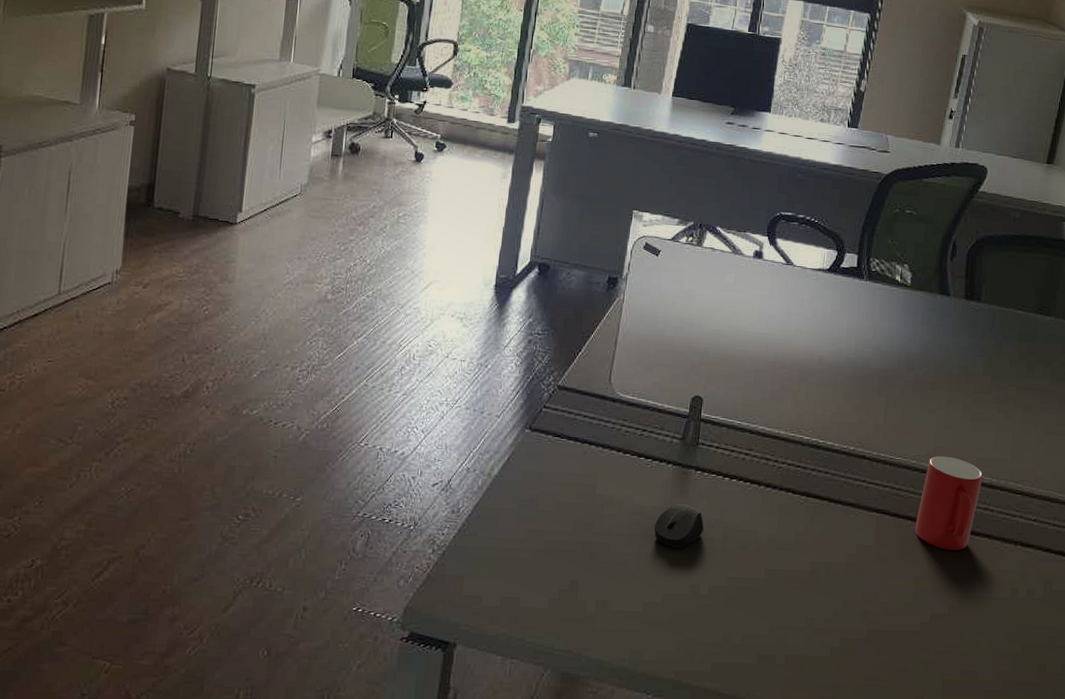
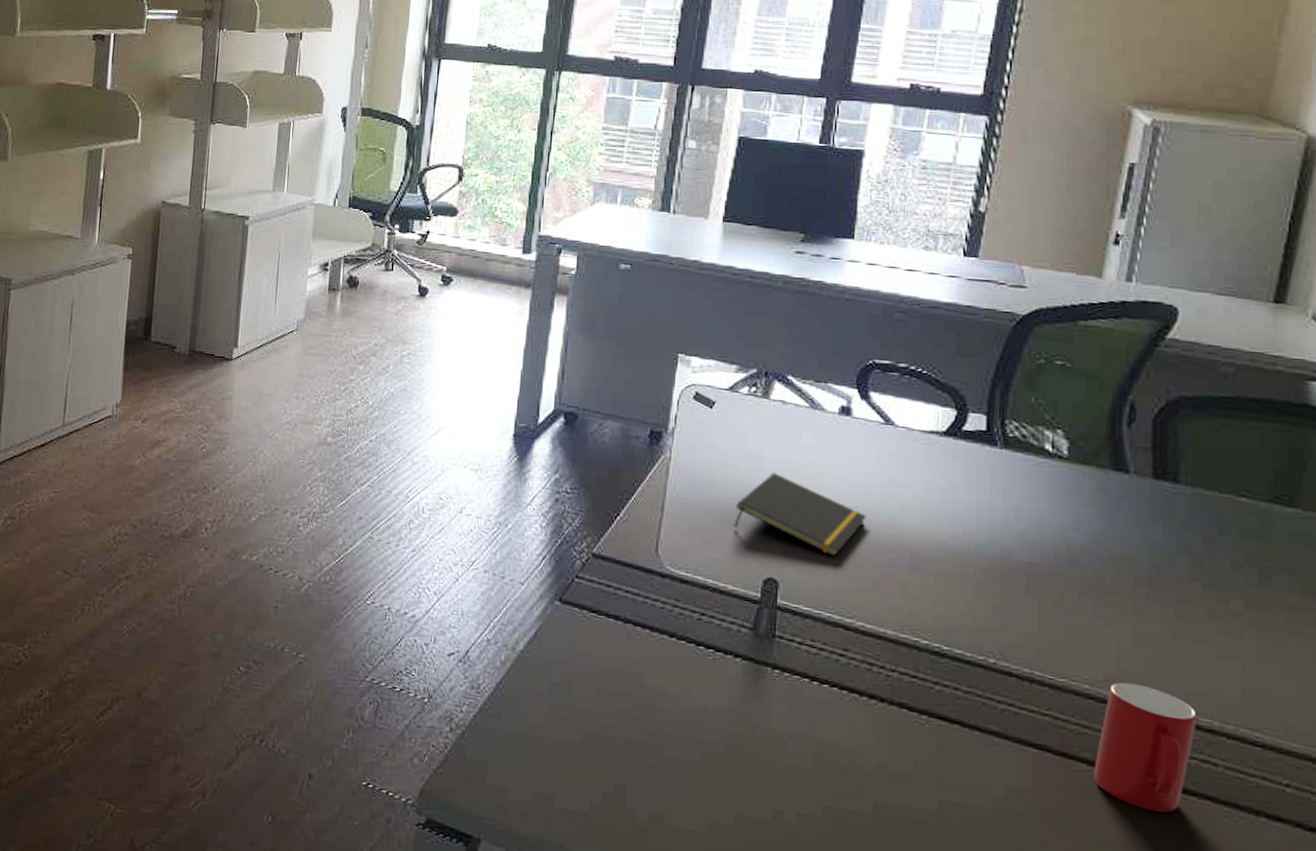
computer mouse: present [654,504,704,547] -> none [720,707,786,761]
notepad: none [671,308,770,375] -> present [733,472,867,557]

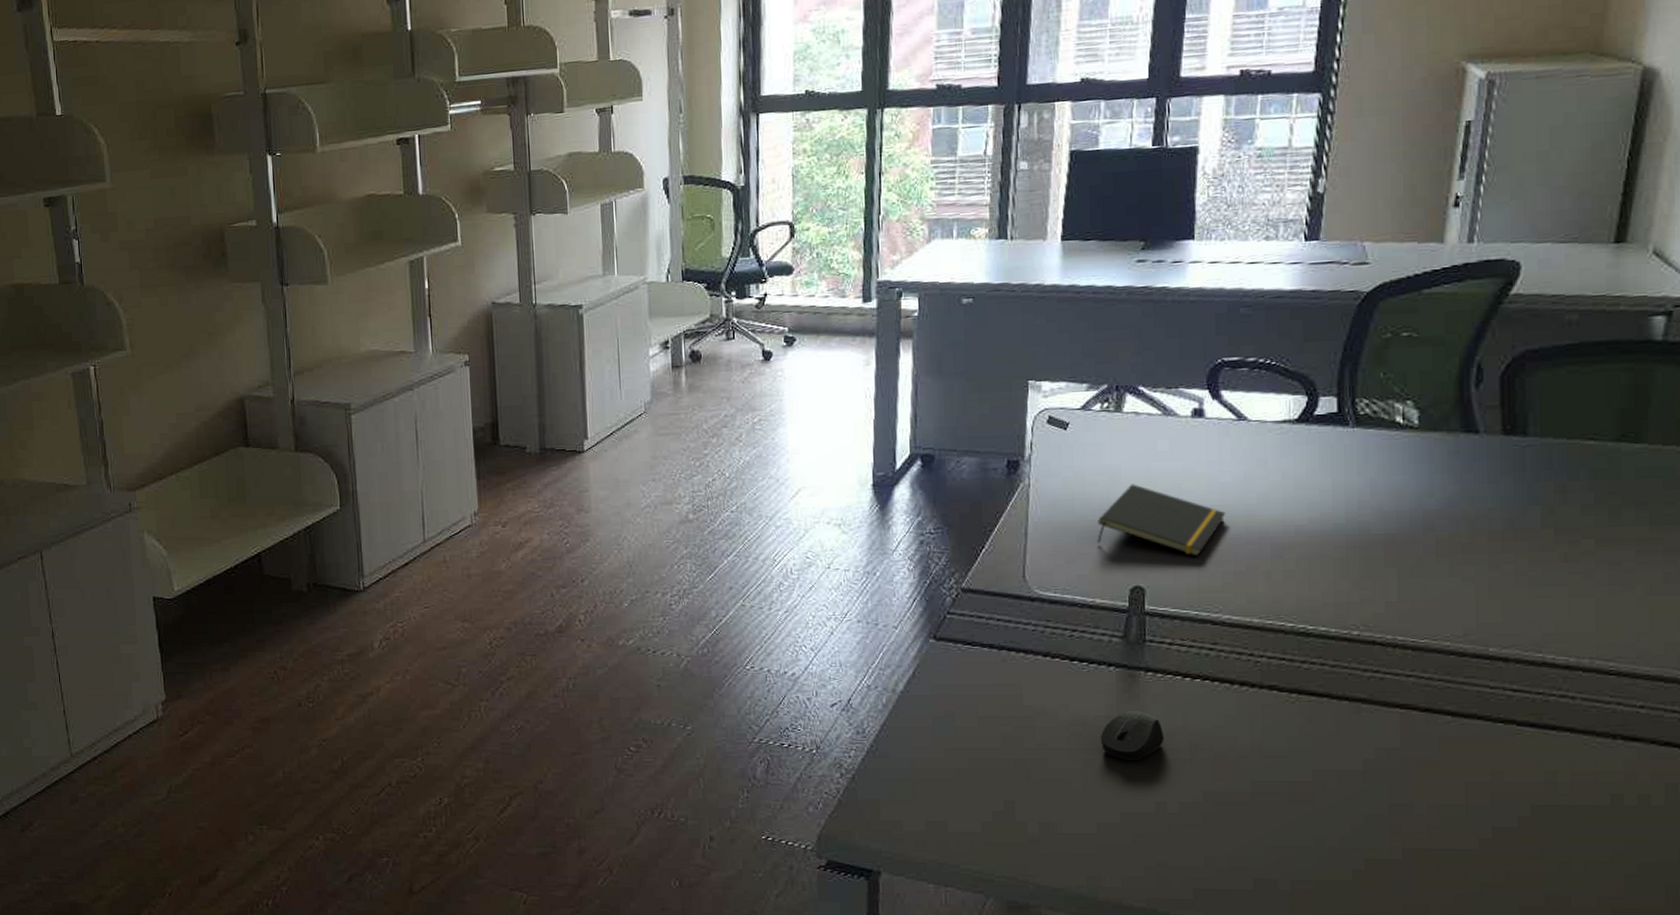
computer mouse: none [720,707,786,761] -> present [1100,711,1164,760]
cup: present [1093,682,1197,813] -> none [1458,634,1554,749]

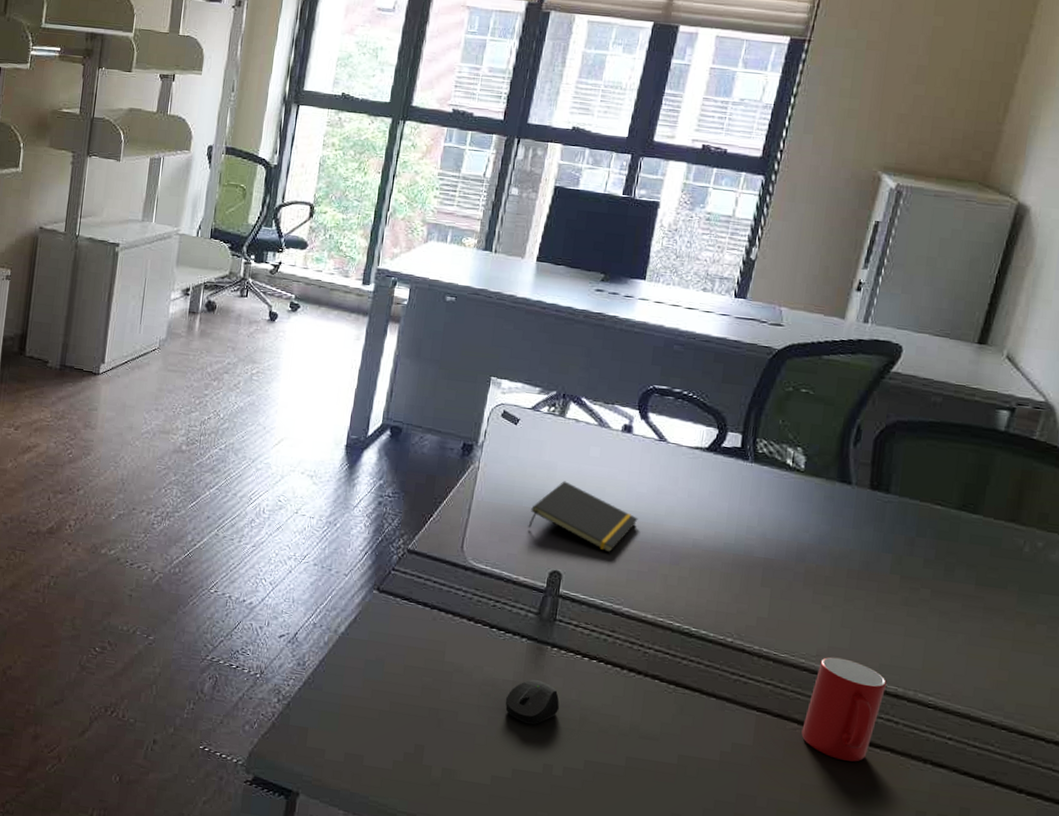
cup: none [1458,634,1554,749] -> present [801,657,886,762]

